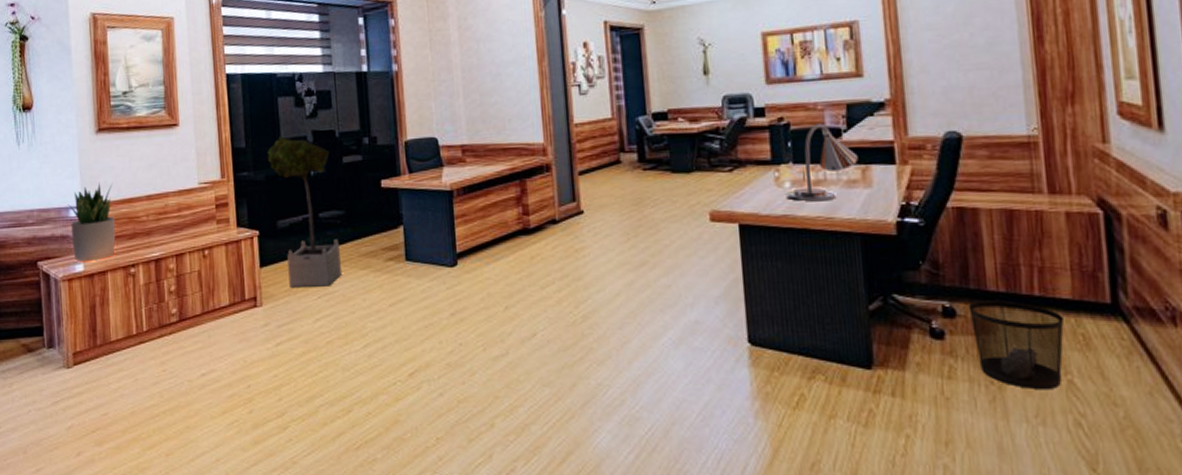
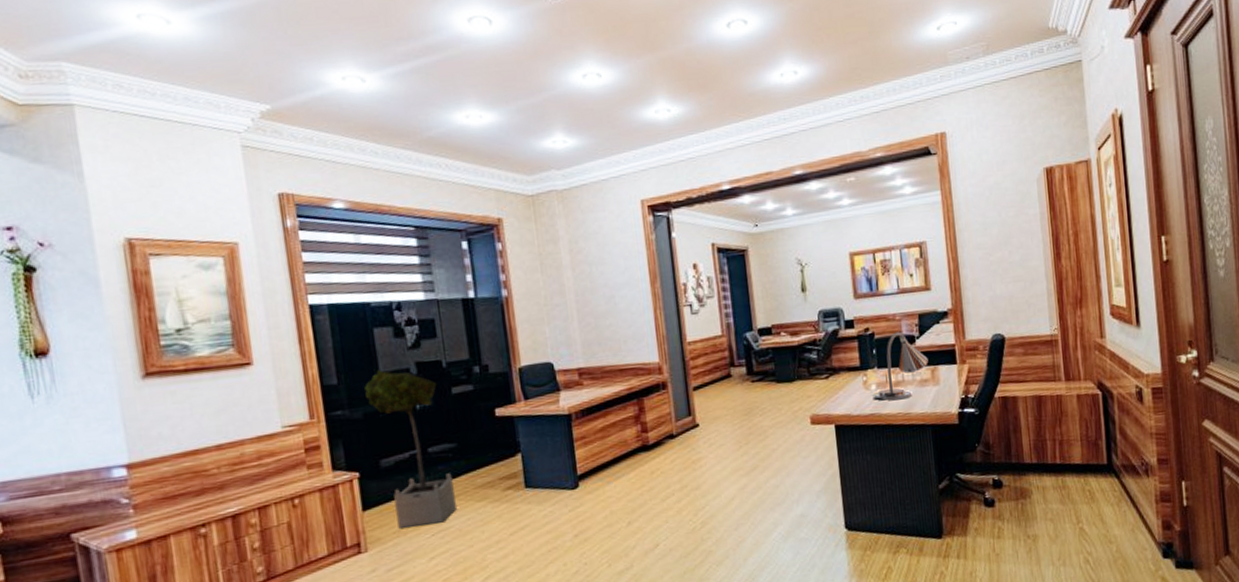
planter: present [68,182,116,263] -> none [109,434,179,529]
waste bin: present [968,300,1065,390] -> none [1011,469,1077,539]

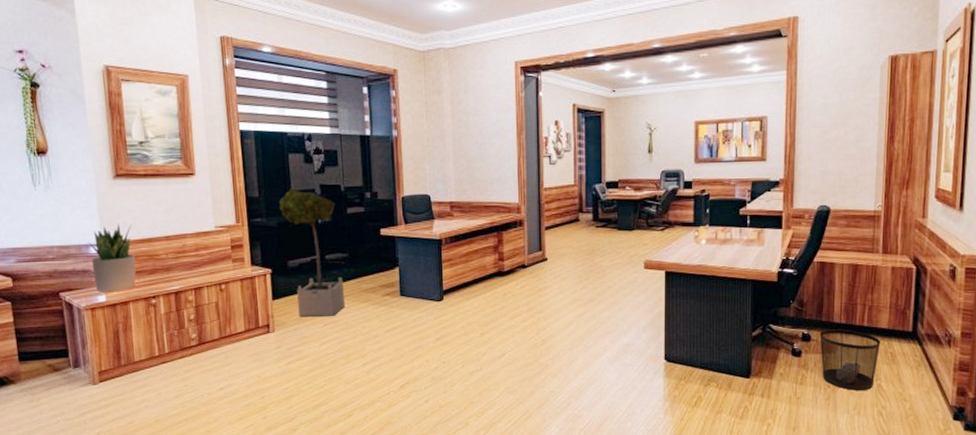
planter: none [109,434,179,529] -> present [88,223,137,294]
table lamp: present [872,331,929,401] -> none [701,195,756,255]
waste bin: none [1011,469,1077,539] -> present [819,329,881,391]

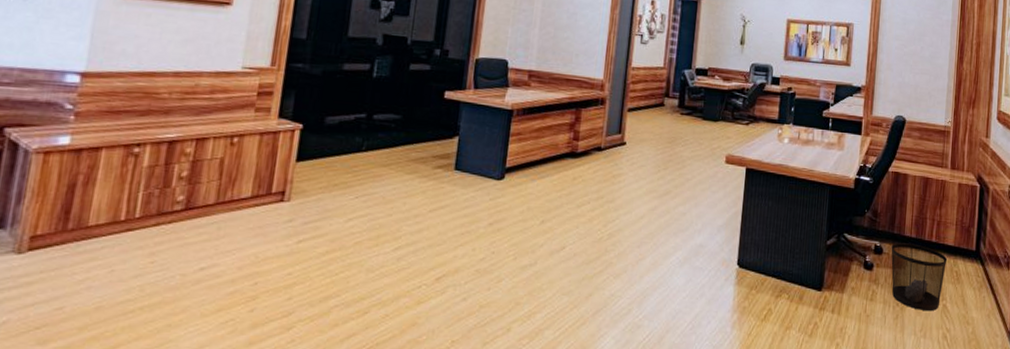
planter: present [88,223,137,294] -> none [58,49,132,135]
potted tree: present [278,188,346,317] -> none [325,34,398,187]

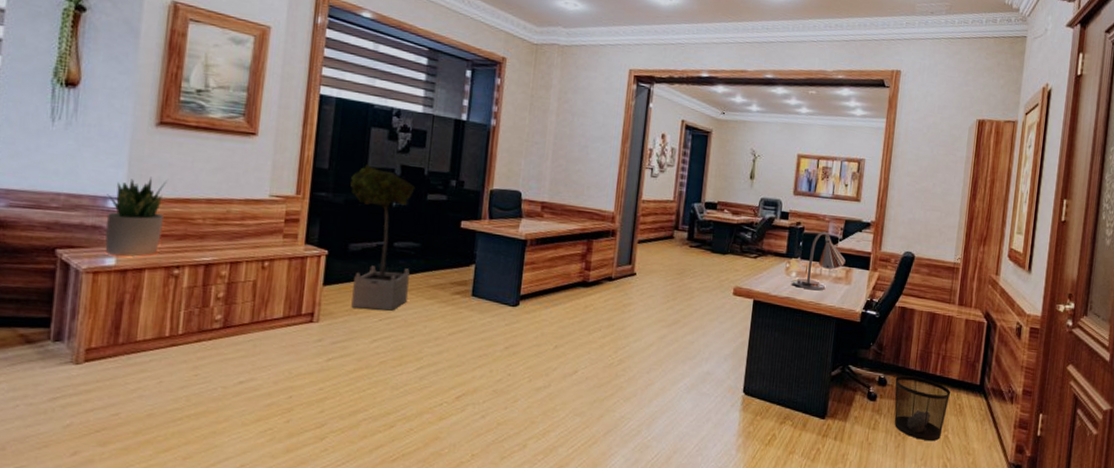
planter: none [58,49,132,135] -> present [104,176,167,257]
potted tree: none [325,34,398,187] -> present [349,164,416,311]
table lamp: none [783,96,838,157] -> present [791,231,846,291]

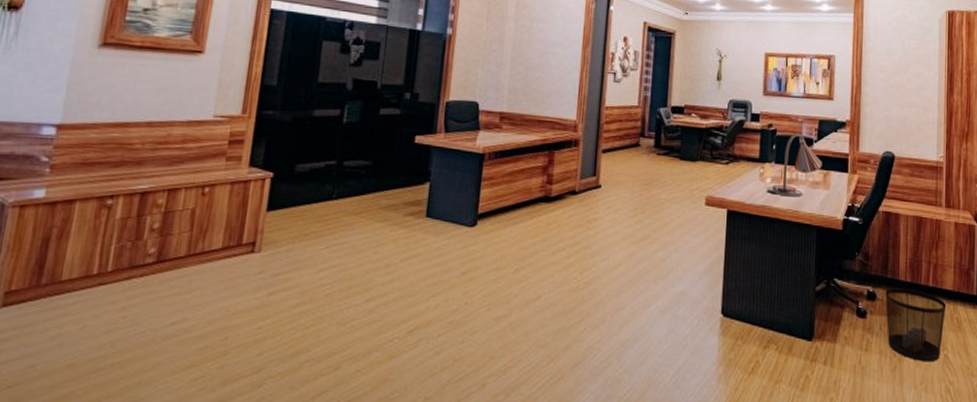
planter: present [104,176,167,257] -> none [34,100,106,188]
potted tree: present [349,164,416,311] -> none [296,79,368,236]

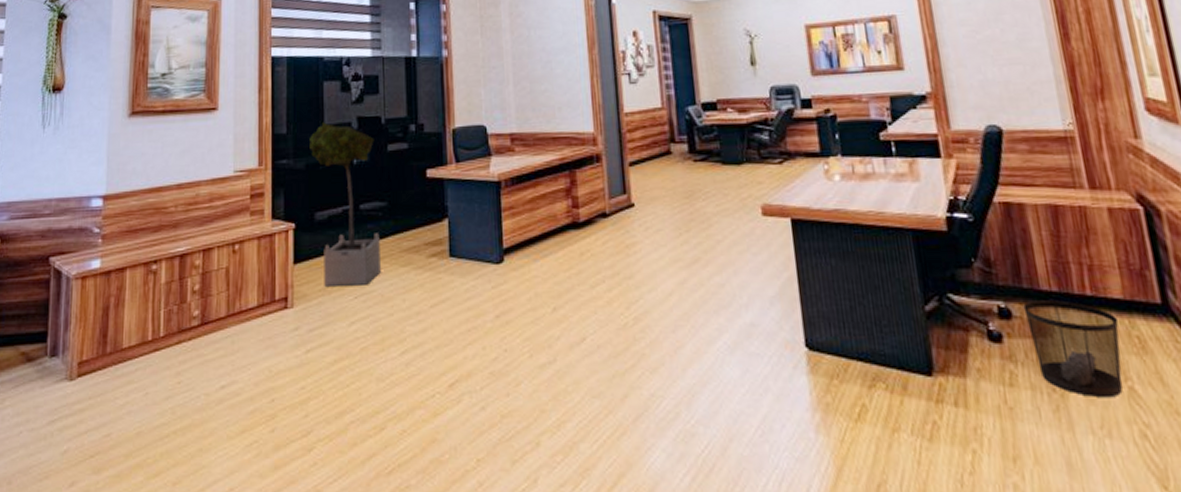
potted tree: none [296,79,368,236] -> present [308,122,382,286]
table lamp: present [766,132,822,197] -> none [836,115,905,196]

